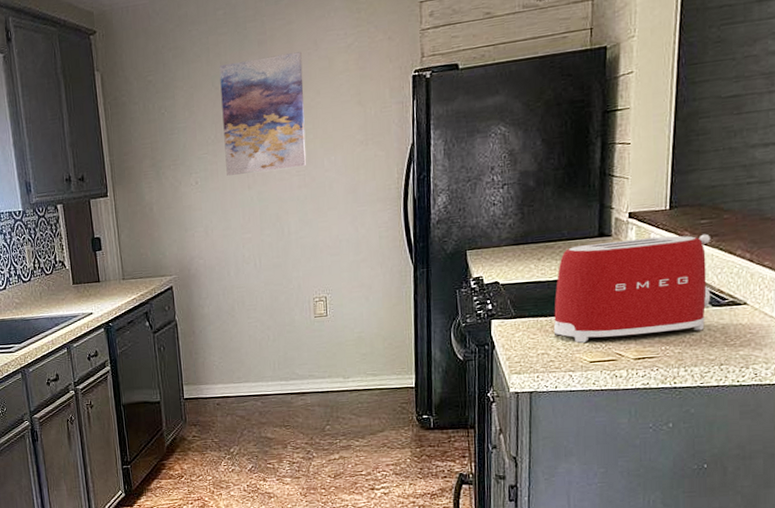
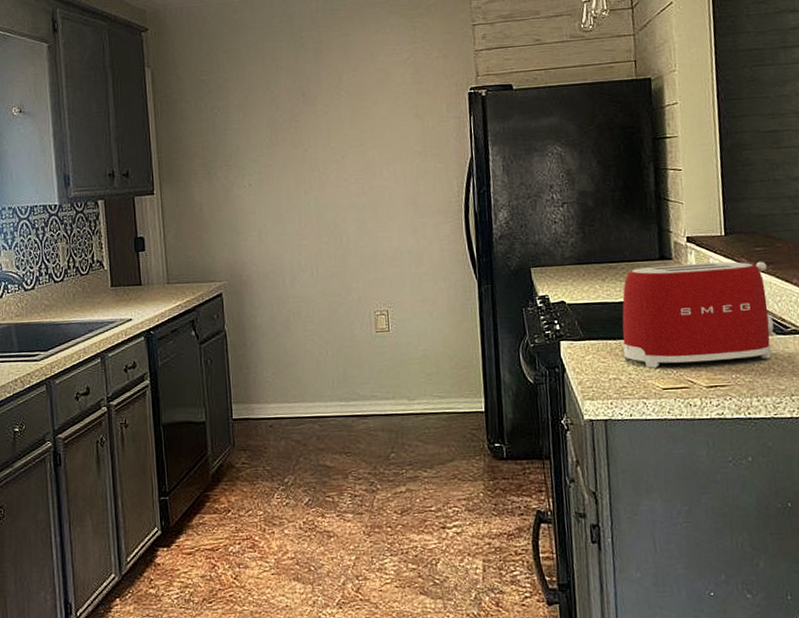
wall art: present [219,51,307,176] -> none [275,63,365,180]

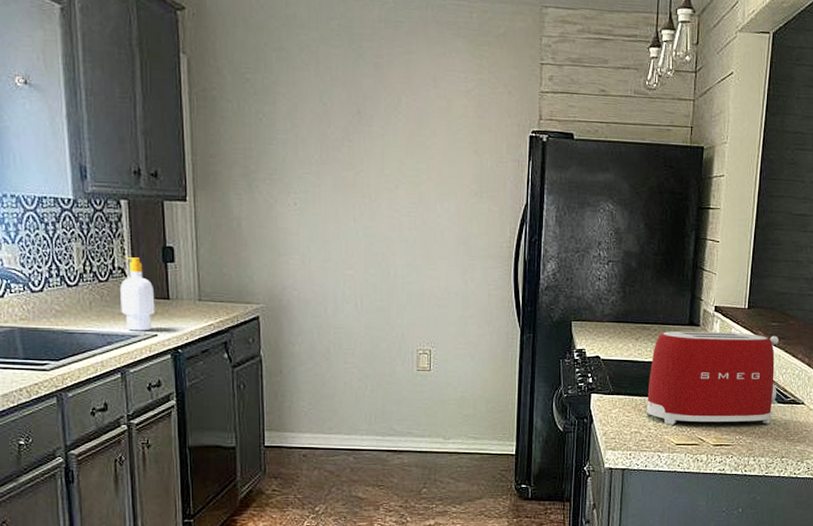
soap bottle: none [99,250,130,318] -> present [120,257,155,331]

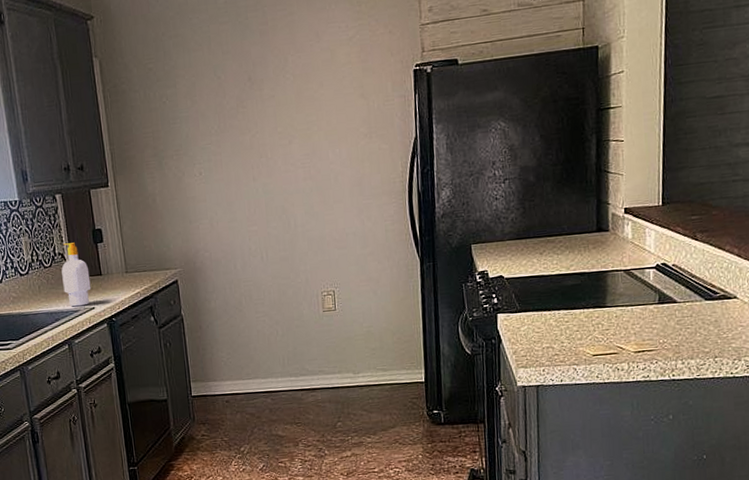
toaster: present [646,331,778,425] -> none [557,229,703,337]

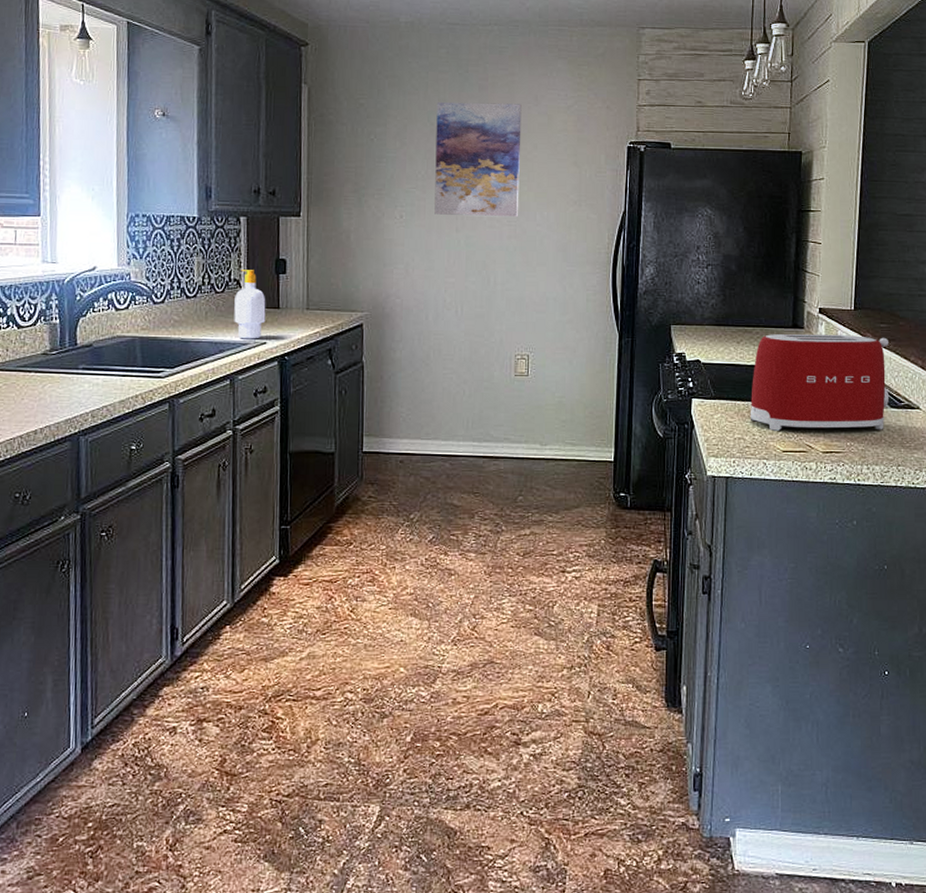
wall art: none [221,43,312,167] -> present [434,101,522,218]
toaster: none [557,229,703,337] -> present [750,333,889,431]

